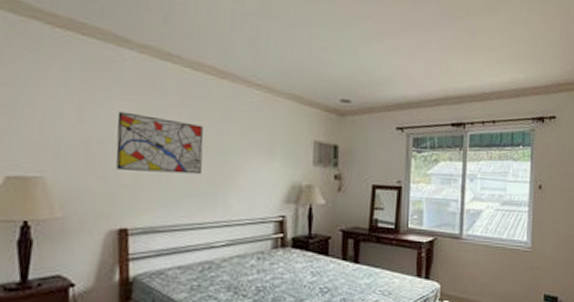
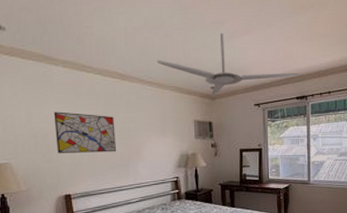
ceiling fan: none [271,31,457,113] -> present [157,33,299,97]

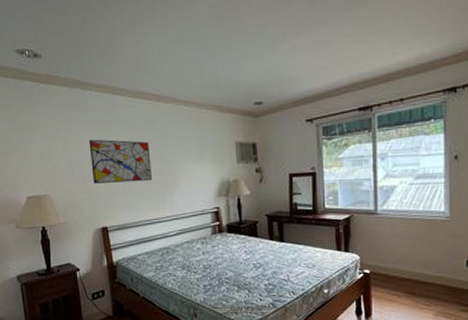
ceiling fan: present [157,33,299,97] -> none [193,38,362,114]

